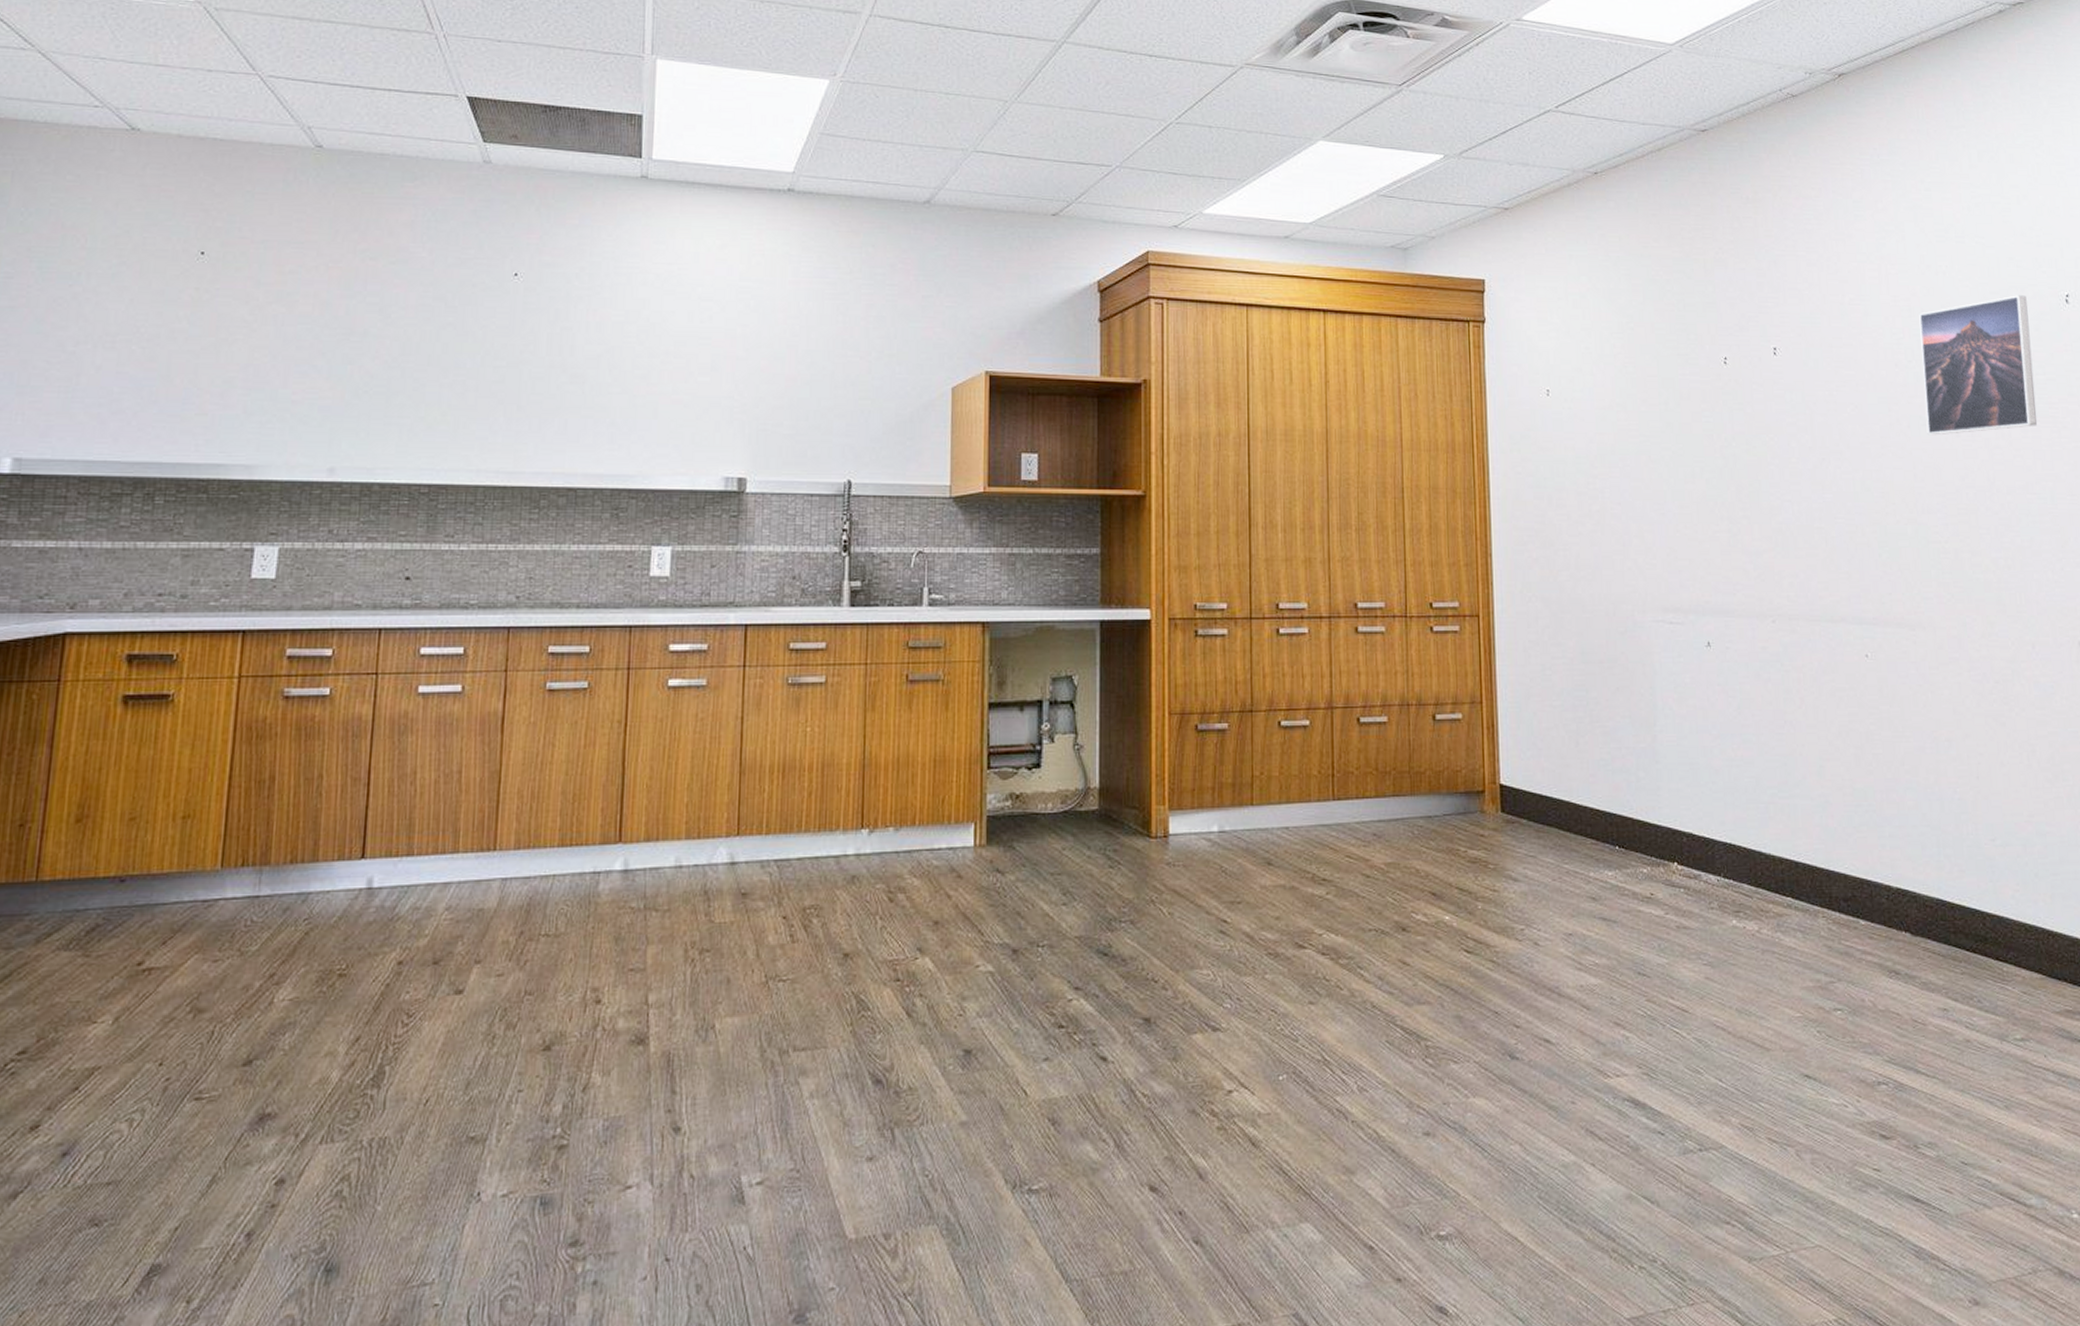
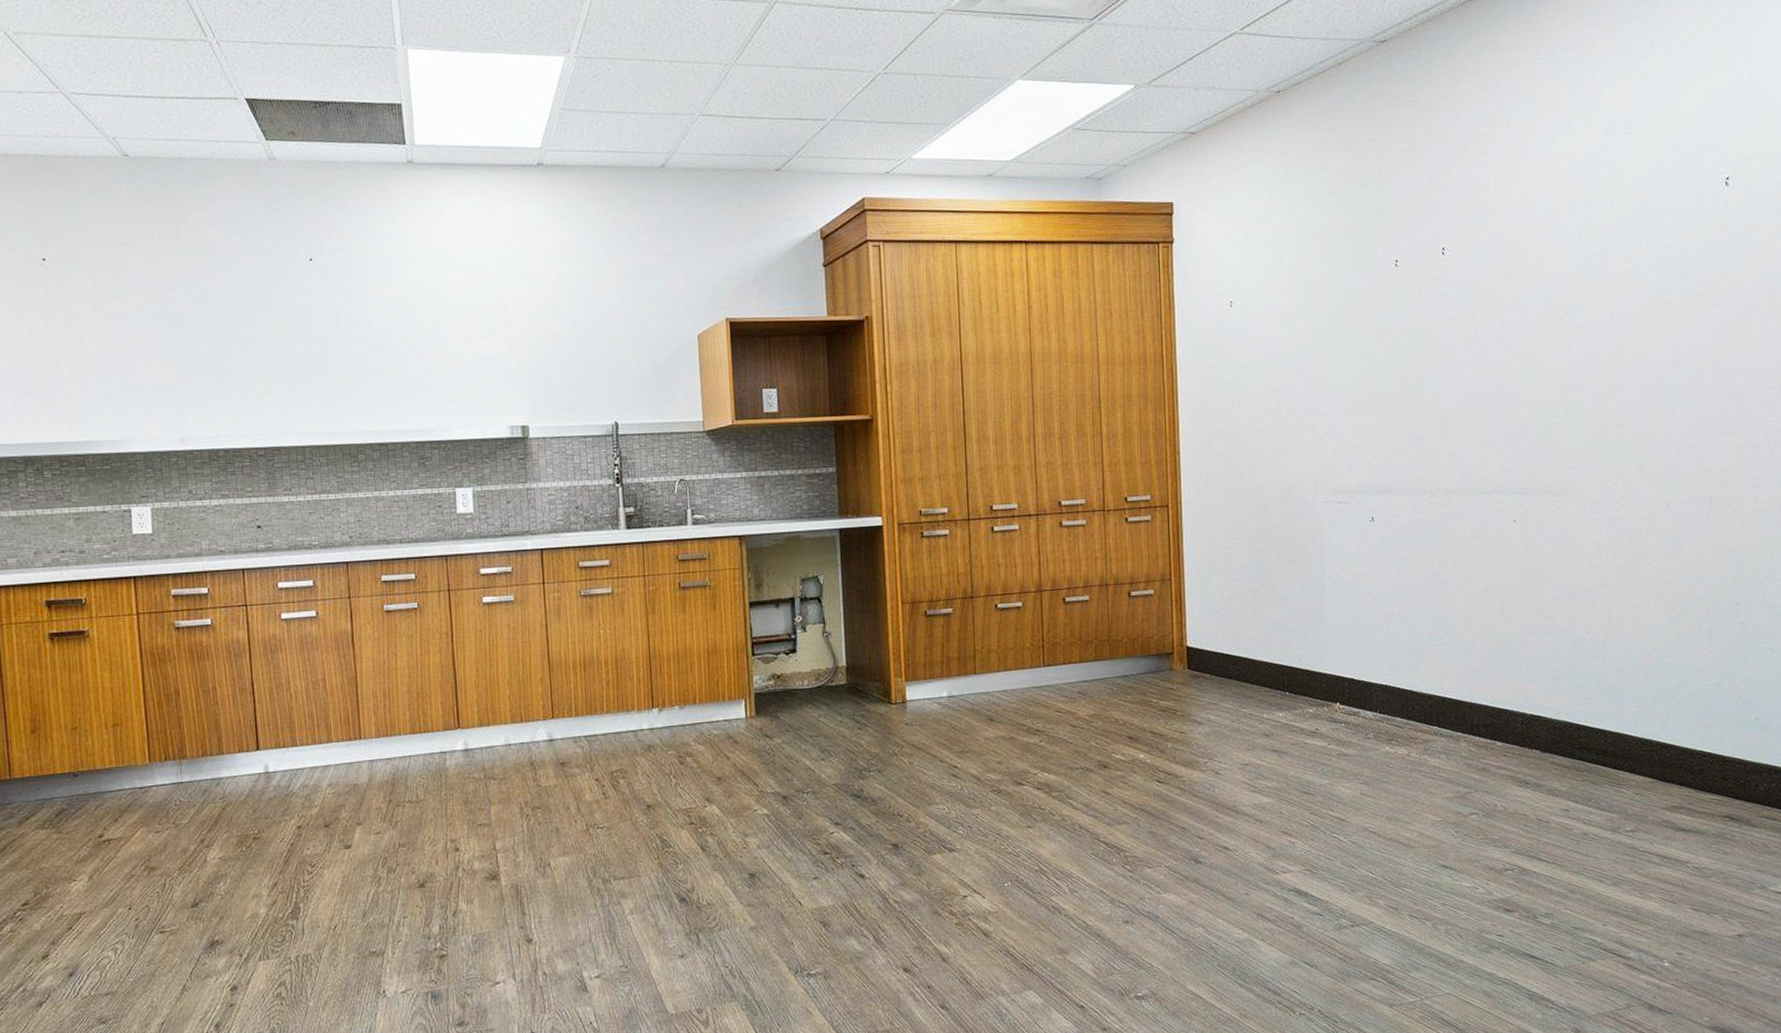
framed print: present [1919,295,2037,436] -> none [1582,181,1689,320]

